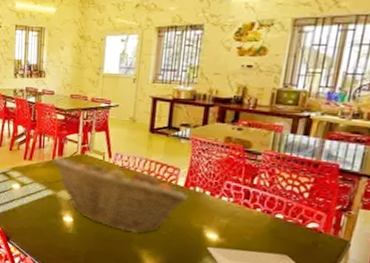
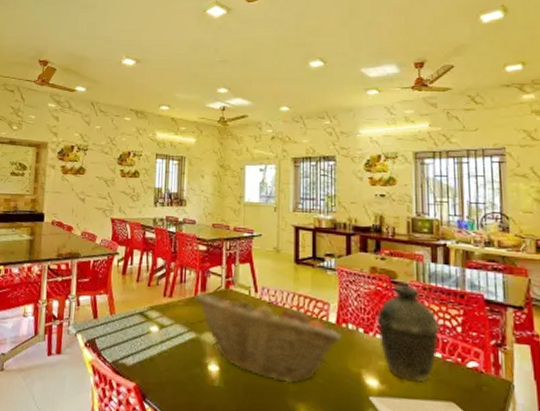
kettle: none [223,152,288,239] -> present [376,283,441,384]

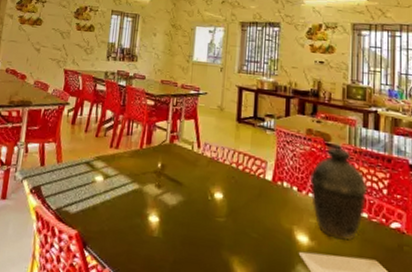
fruit basket: present [194,292,341,384] -> none [140,145,276,238]

